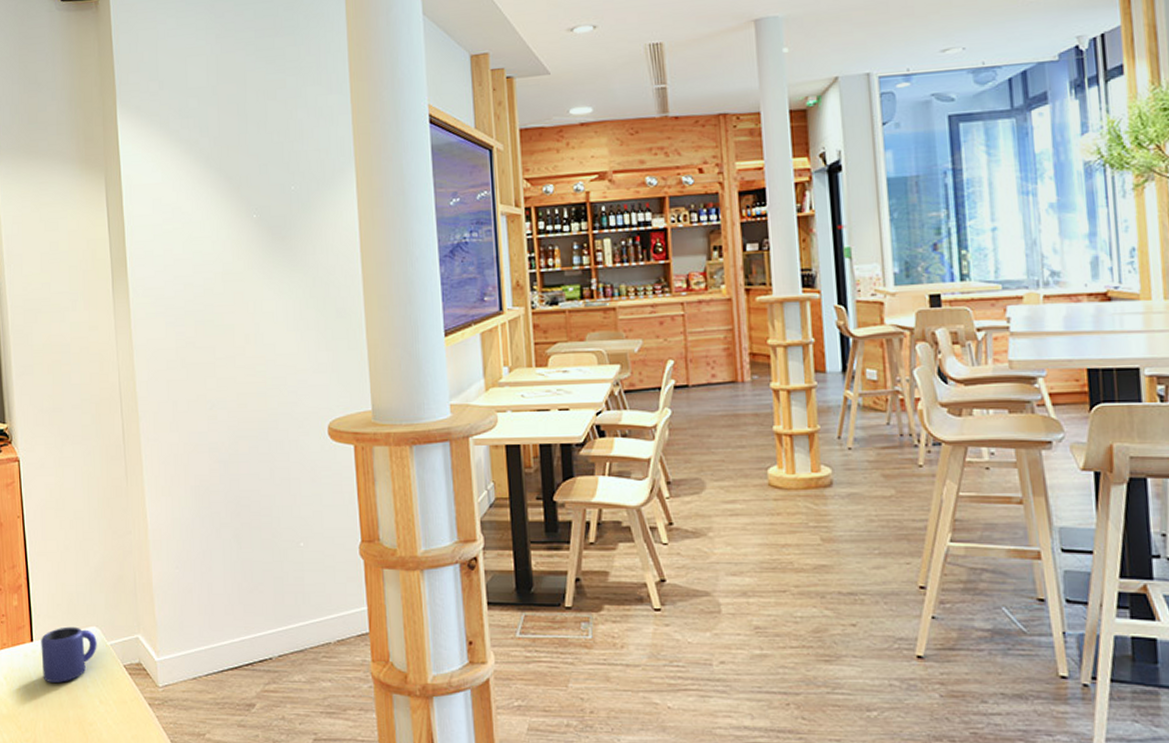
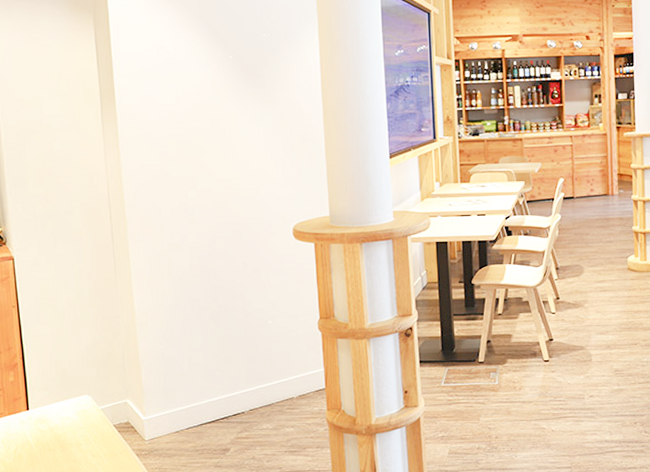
mug: present [41,626,97,683] -> none [36,396,89,443]

